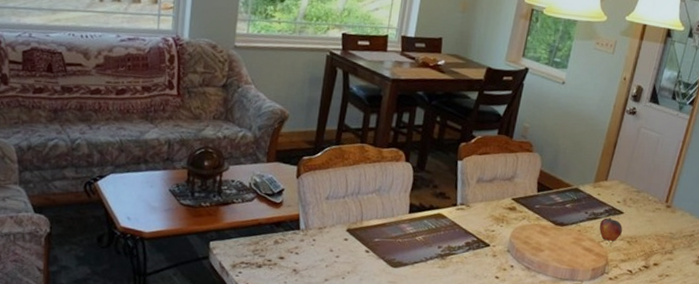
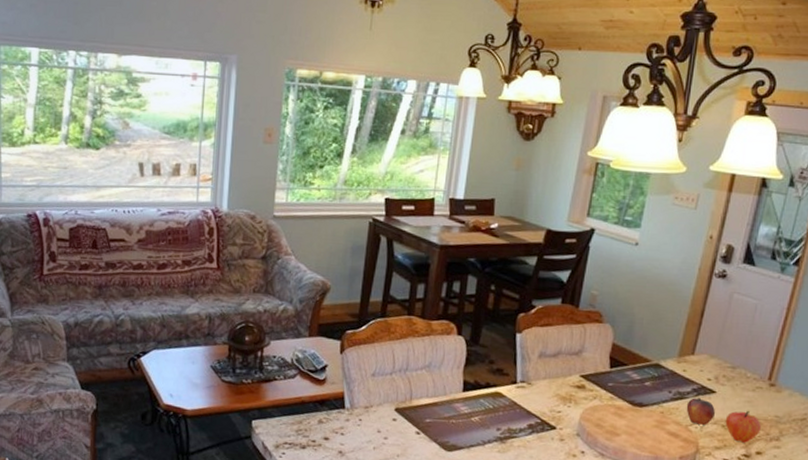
fruit: none [630,228,659,256] -> present [725,410,762,443]

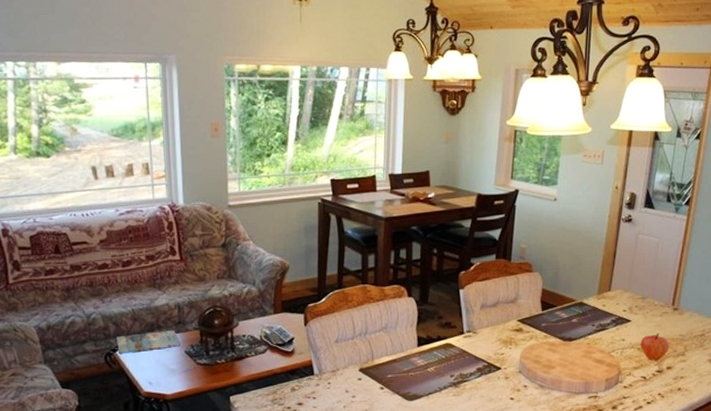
magazine: none [142,341,207,361] -> present [116,330,180,354]
fruit: present [686,397,716,425] -> none [608,326,632,350]

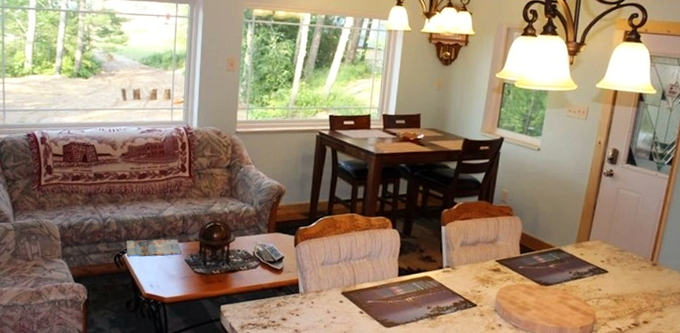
fruit: present [640,333,670,361] -> none [617,286,647,314]

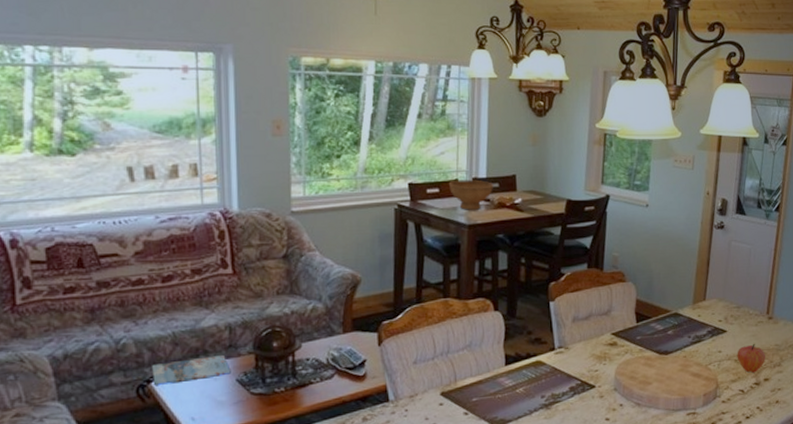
bowl: none [362,115,401,142] -> present [448,179,494,210]
fruit: none [617,286,647,314] -> present [737,343,766,373]

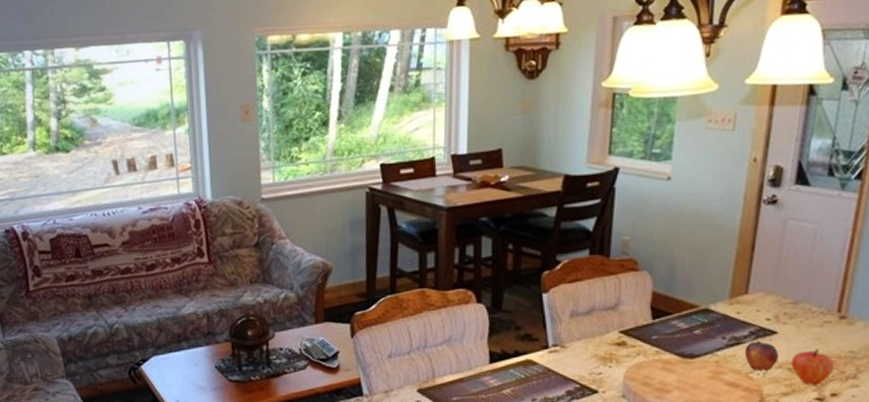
magazine: present [152,355,231,385] -> none [141,342,210,368]
bowl: present [448,179,494,210] -> none [424,156,476,191]
fruit: none [704,337,729,363] -> present [744,340,780,371]

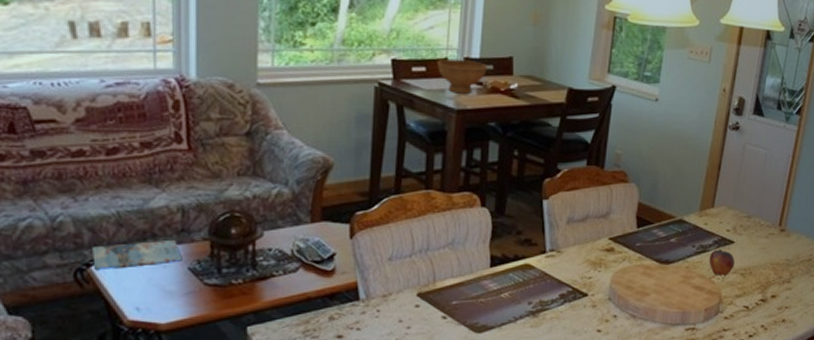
magazine: none [141,342,210,368] -> present [92,240,182,269]
bowl: none [424,156,476,191] -> present [436,58,488,94]
fruit: present [791,348,835,385] -> none [743,256,775,288]

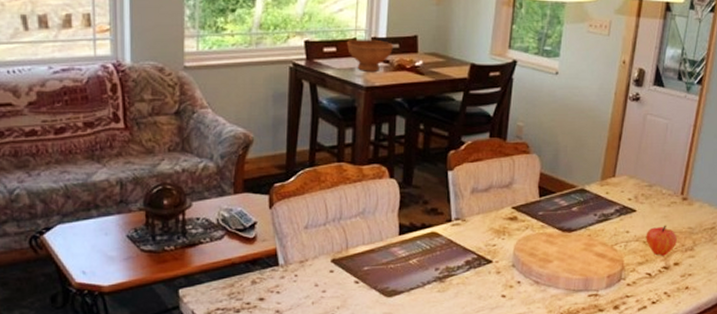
magazine: present [92,240,182,269] -> none [44,211,122,237]
fruit: present [709,248,735,275] -> none [611,217,637,243]
fruit: none [743,256,775,288] -> present [646,225,678,256]

